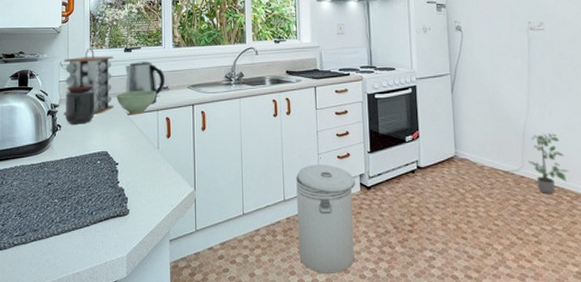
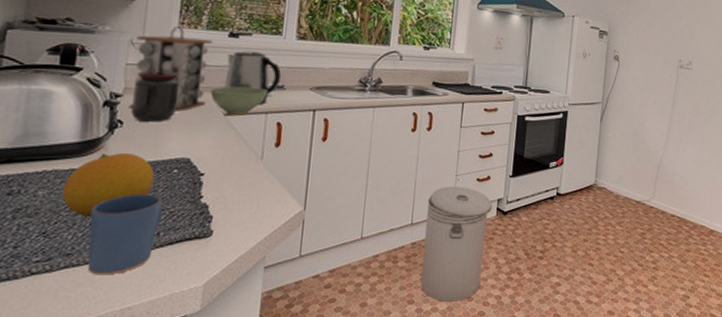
fruit: none [28,149,85,202] -> present [62,152,155,218]
mug: none [46,181,93,247] -> present [87,193,163,275]
potted plant: present [528,132,569,195] -> none [659,166,691,225]

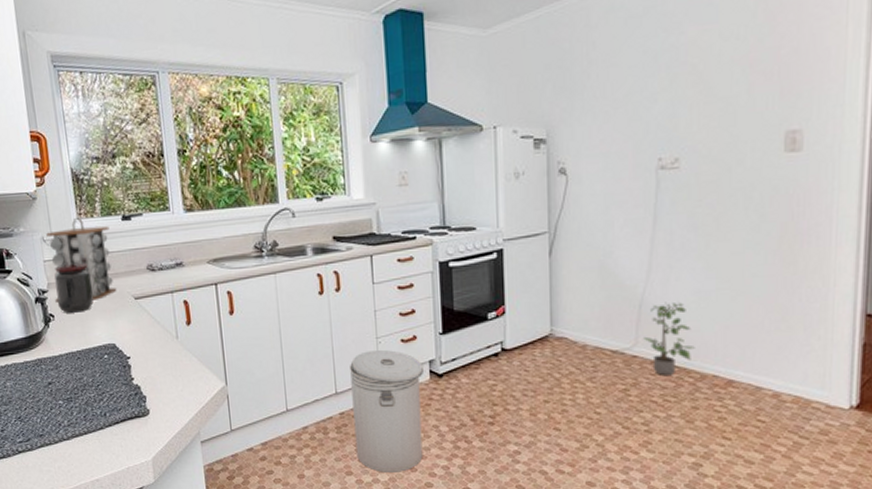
fruit: present [62,152,155,218] -> none [23,343,91,403]
mug: present [87,193,163,275] -> none [48,379,105,452]
bowl: present [210,86,268,117] -> none [118,267,169,299]
kettle: present [224,50,282,105] -> none [125,231,178,285]
potted plant: none [659,166,691,225] -> present [644,302,695,377]

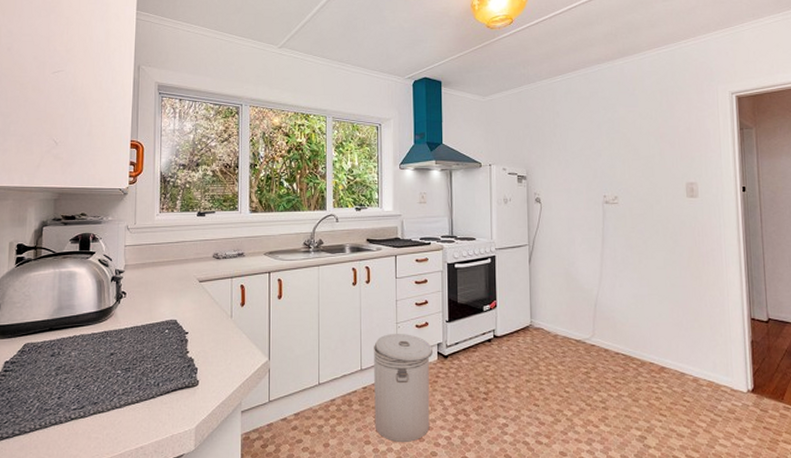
spice rack: present [46,216,117,302] -> none [129,211,186,282]
jar: present [54,262,94,313] -> none [131,248,164,291]
potted plant: present [644,302,695,377] -> none [599,303,636,363]

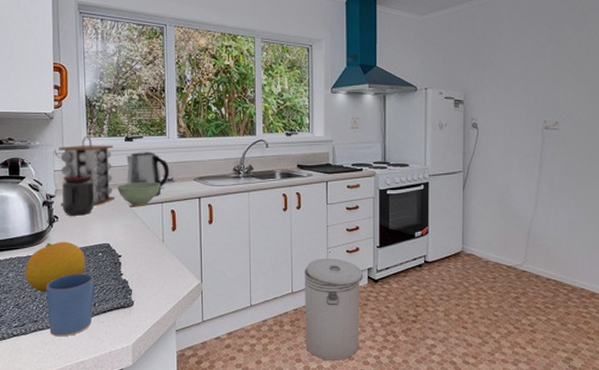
fruit: none [88,318,152,373] -> present [25,241,86,293]
mug: none [108,351,160,420] -> present [46,273,95,337]
spice rack: none [129,211,186,282] -> present [59,135,115,206]
jar: none [131,248,164,291] -> present [62,173,95,216]
bowl: none [187,256,231,282] -> present [117,182,161,207]
kettle: none [197,226,241,271] -> present [126,151,170,196]

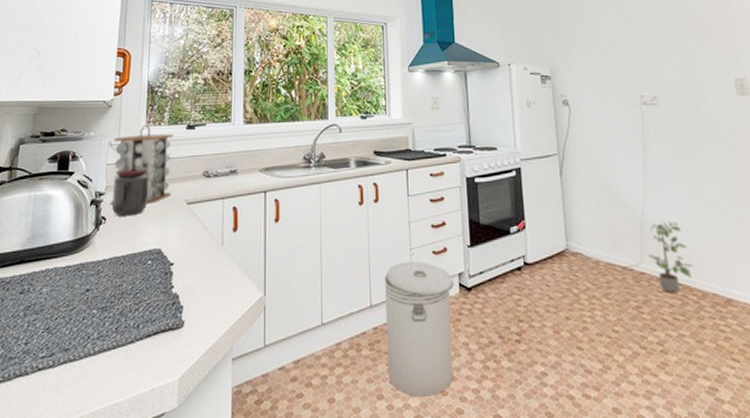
fruit: present [25,241,86,293] -> none [61,247,133,313]
mug: present [46,273,95,337] -> none [82,286,141,370]
bowl: present [117,182,161,207] -> none [174,174,223,205]
kettle: present [126,151,170,196] -> none [185,140,234,191]
potted plant: none [531,230,568,288] -> present [648,221,693,294]

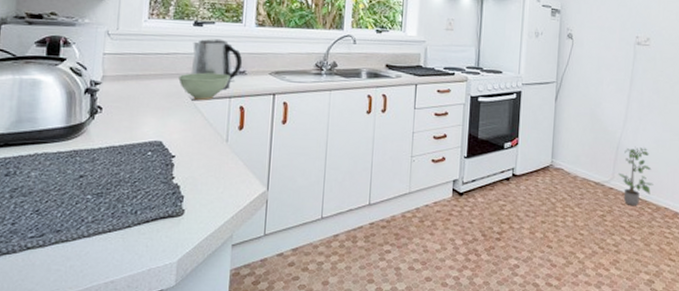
spice rack: present [110,124,174,205] -> none [107,16,180,98]
jar: present [112,166,149,216] -> none [109,58,150,108]
bowl: none [174,174,223,205] -> present [178,72,231,101]
kettle: none [185,140,234,191] -> present [190,38,243,90]
can: present [383,262,455,396] -> none [379,168,449,281]

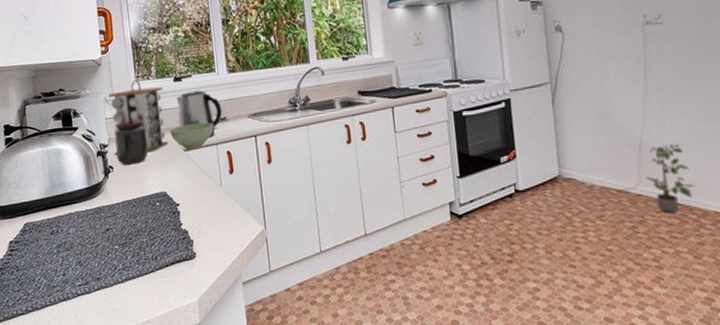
spice rack: none [107,16,180,98] -> present [108,79,169,155]
jar: none [109,58,150,108] -> present [114,119,149,165]

